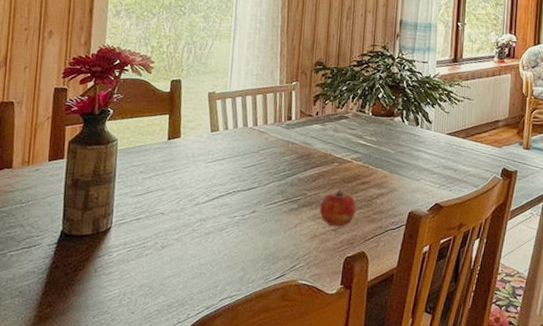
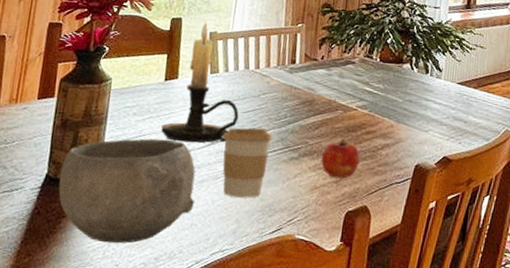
bowl: none [73,195,203,293] -> present [58,139,196,244]
candle holder: none [167,82,240,198] -> present [161,21,239,143]
coffee cup: none [225,182,273,248] -> present [222,127,273,198]

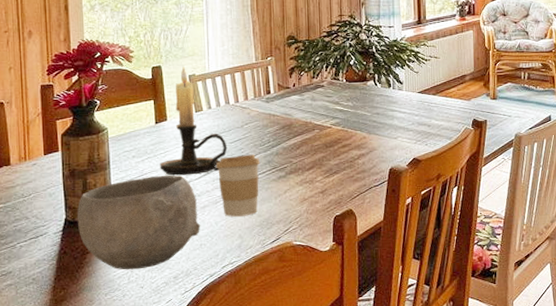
apple: present [321,138,360,179] -> none [306,154,340,189]

